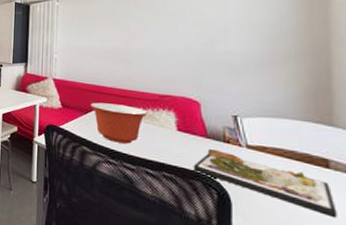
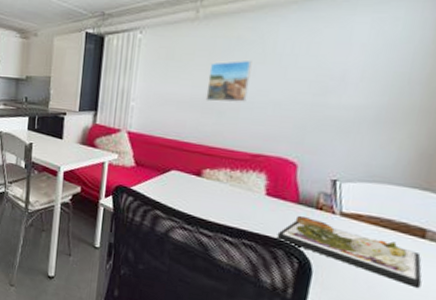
mixing bowl: present [90,102,148,144] -> none [169,161,236,209]
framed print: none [115,18,148,53] -> present [205,60,252,102]

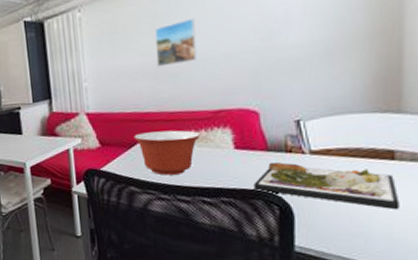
mixing bowl: none [169,161,236,209] -> present [134,130,201,175]

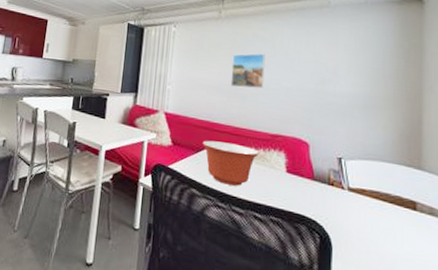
dinner plate: present [253,162,400,210] -> none [299,191,420,259]

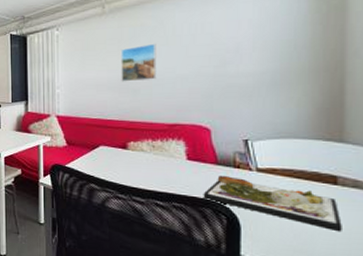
mixing bowl: present [202,140,260,186] -> none [97,137,157,177]
dinner plate: none [299,191,420,259] -> present [203,175,342,233]

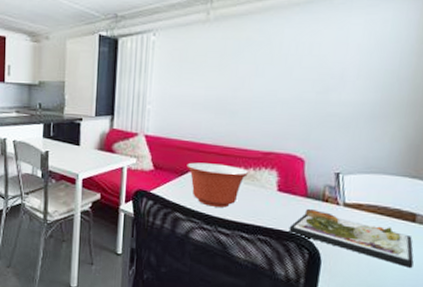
mixing bowl: none [97,137,157,177] -> present [186,162,250,208]
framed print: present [121,43,157,82] -> none [219,60,261,103]

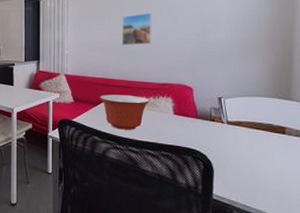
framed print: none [219,60,261,103] -> present [122,12,152,46]
dinner plate: present [289,208,414,269] -> none [185,127,287,173]

